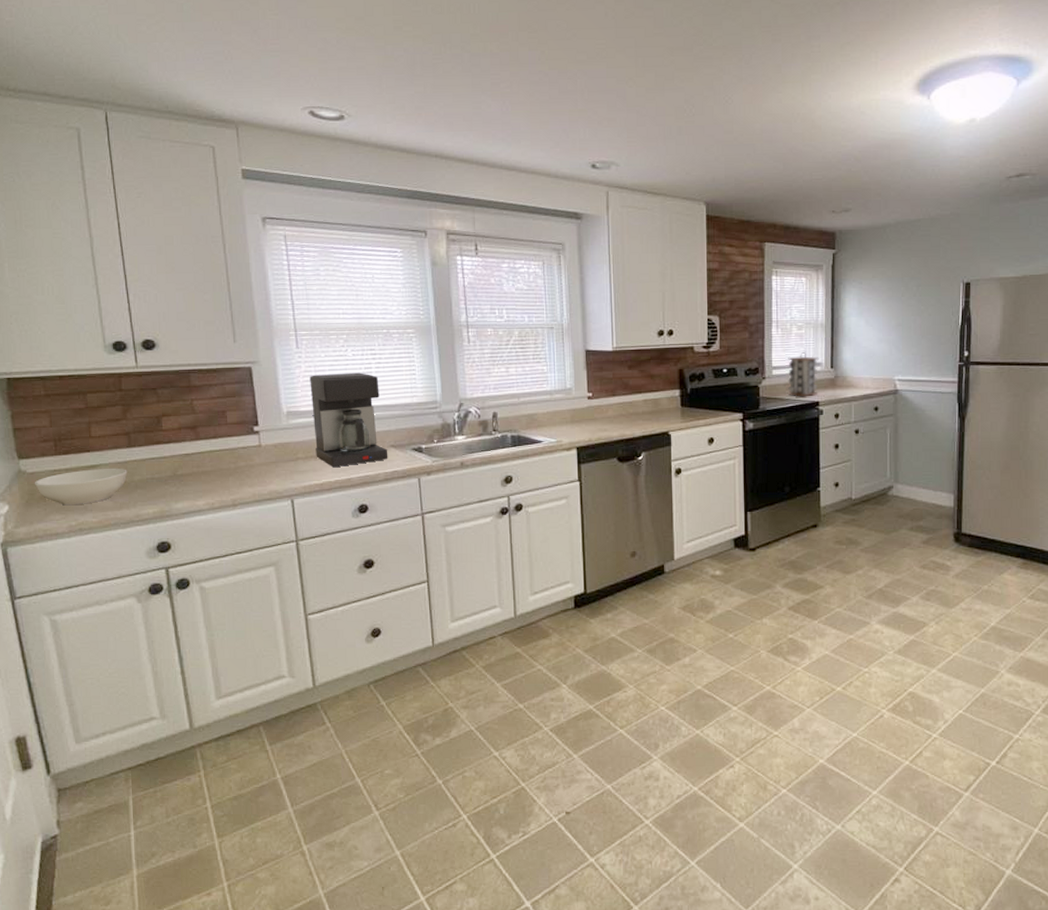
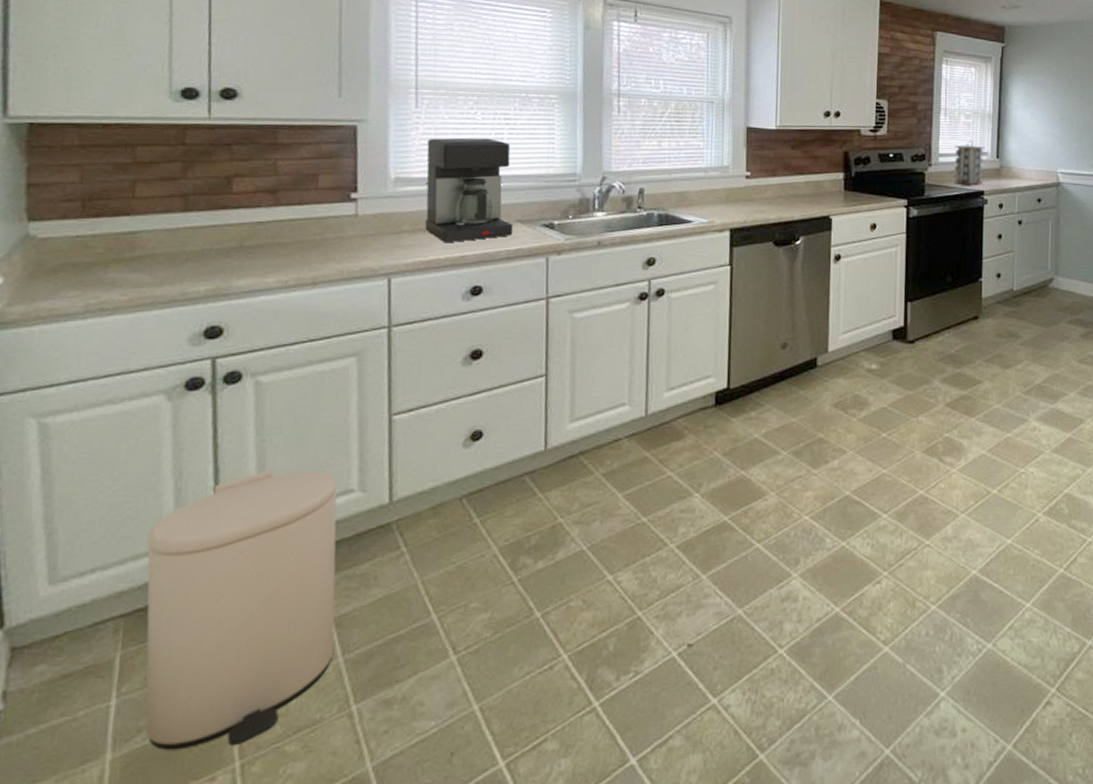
bowl: present [34,468,128,506] -> none [45,235,178,280]
pedal bin: none [138,658,285,871] -> present [145,469,338,751]

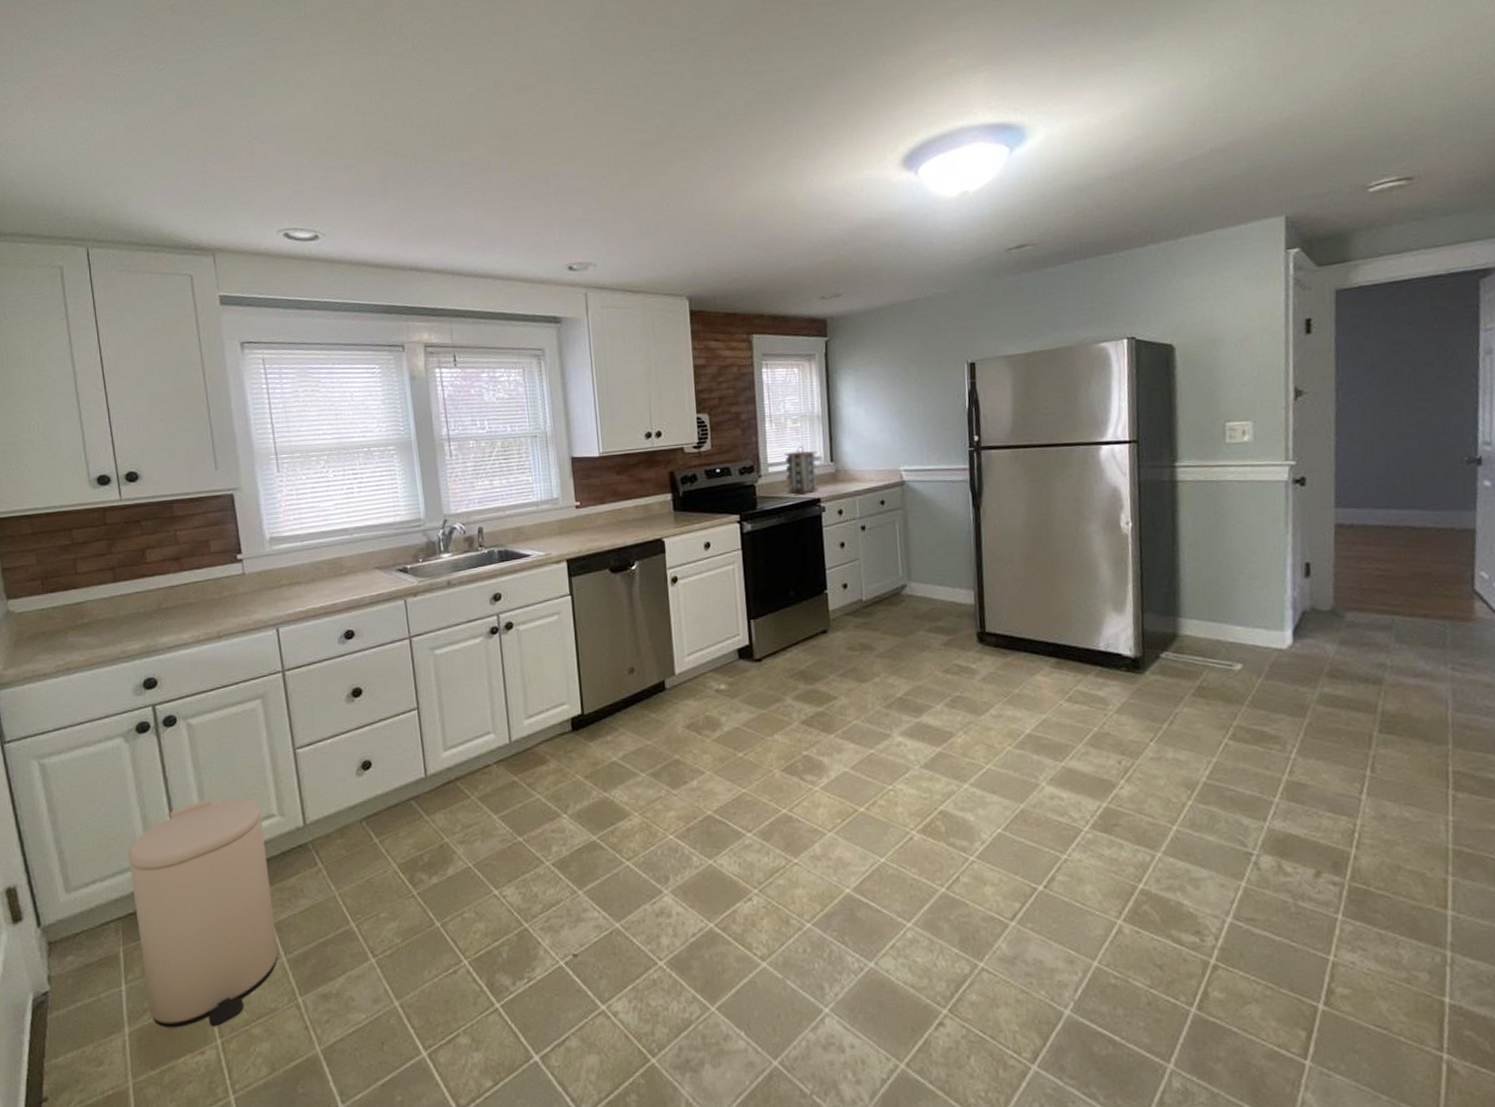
coffee maker: present [425,137,513,242] -> none [291,493,373,592]

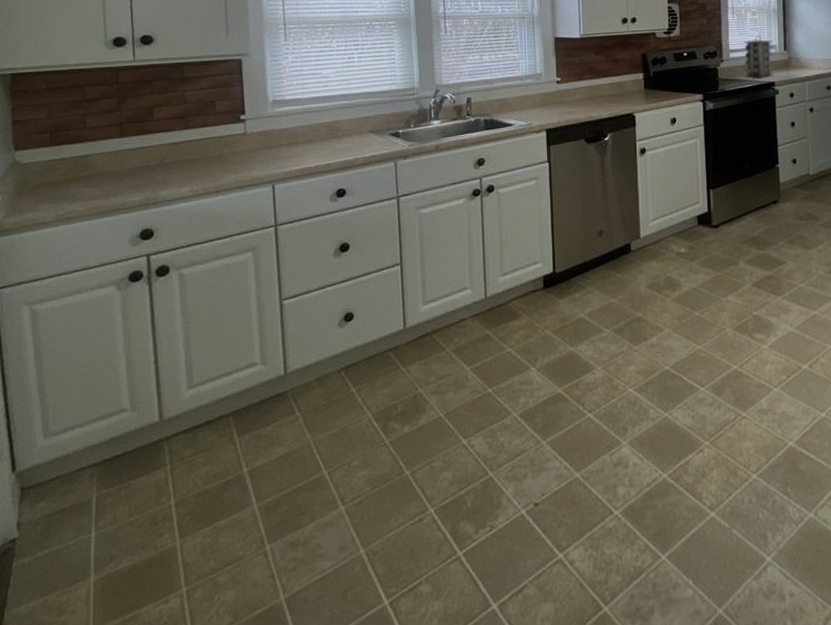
pedal bin: present [128,798,278,1028] -> none [109,346,250,576]

